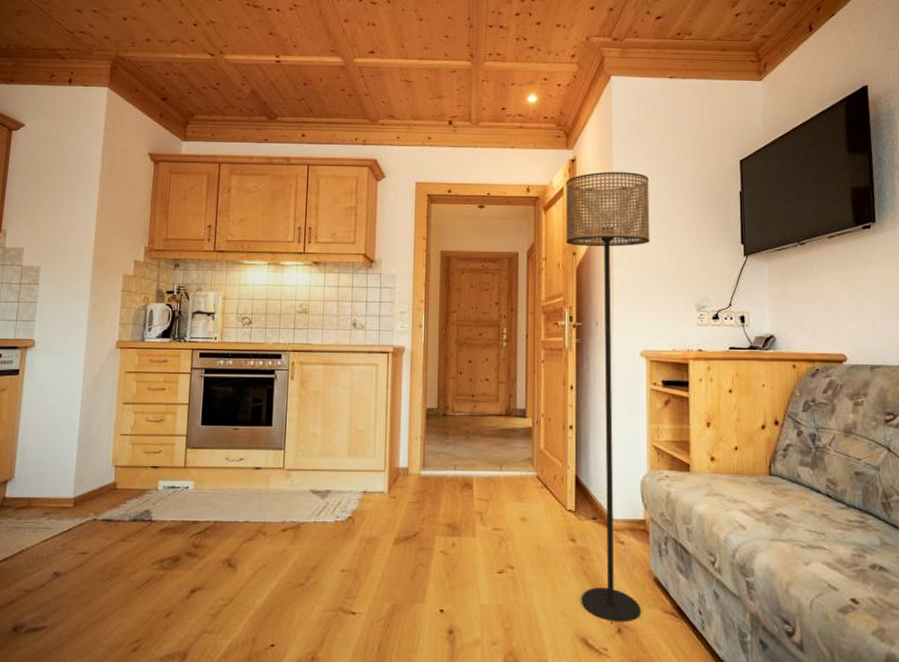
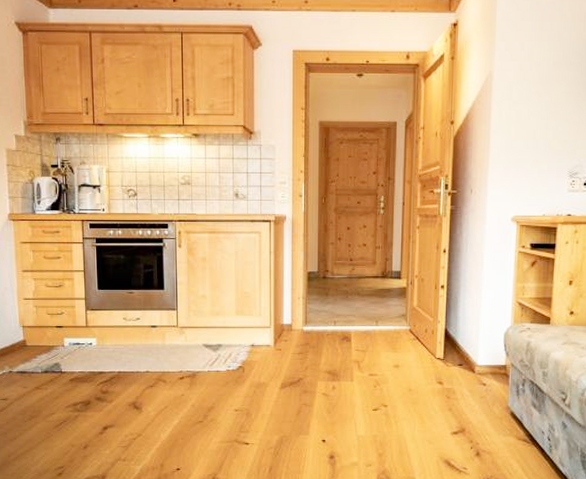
floor lamp: present [565,172,650,623] -> none [444,36,532,448]

